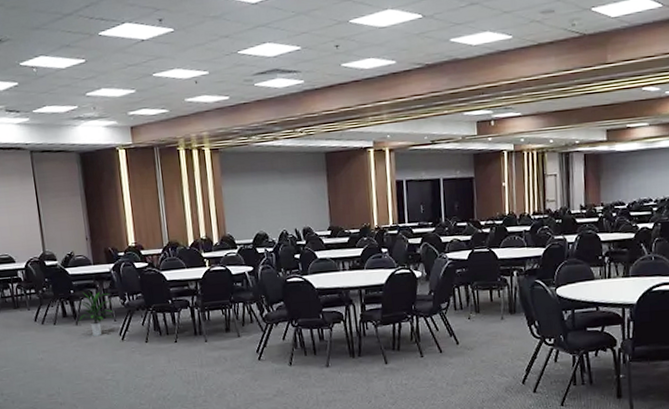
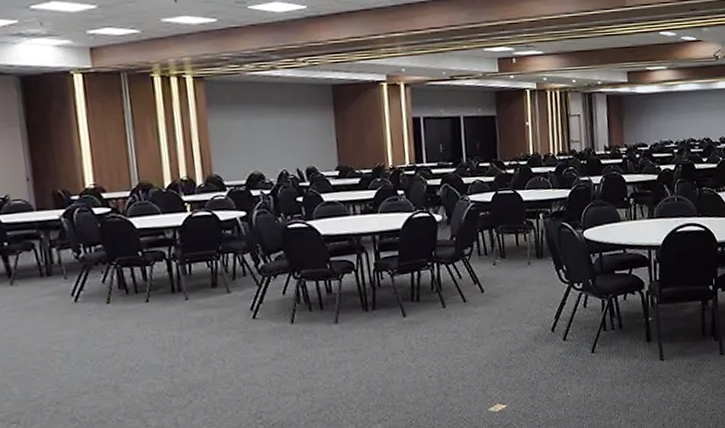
indoor plant: present [78,291,113,336] -> none [14,243,63,298]

